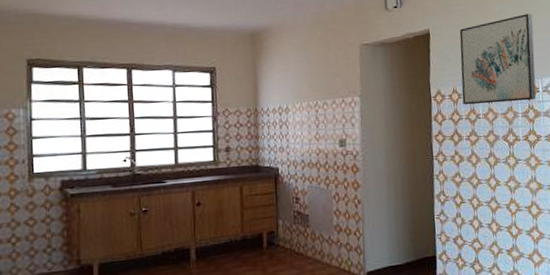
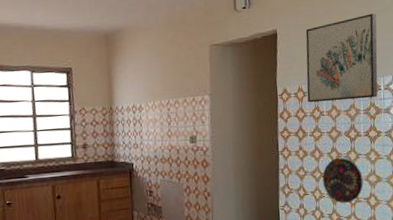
decorative plate: none [479,163,524,212] -> present [322,157,364,203]

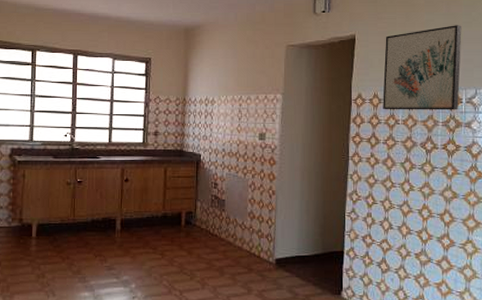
decorative plate: present [322,157,364,203] -> none [393,168,438,217]

